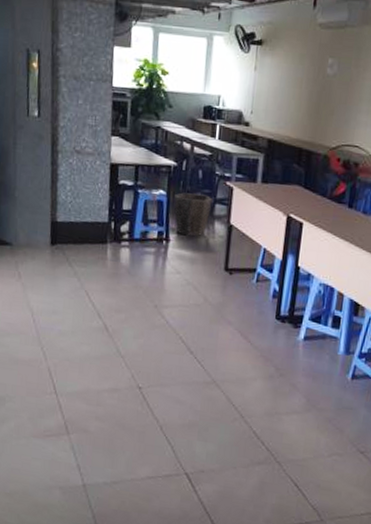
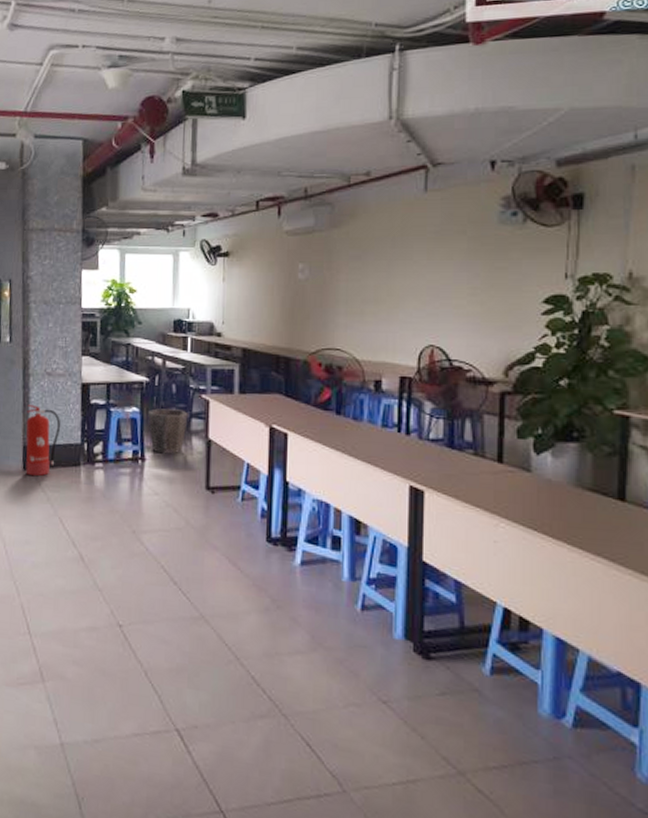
fire extinguisher: none [53,182,89,252] -> present [25,405,61,477]

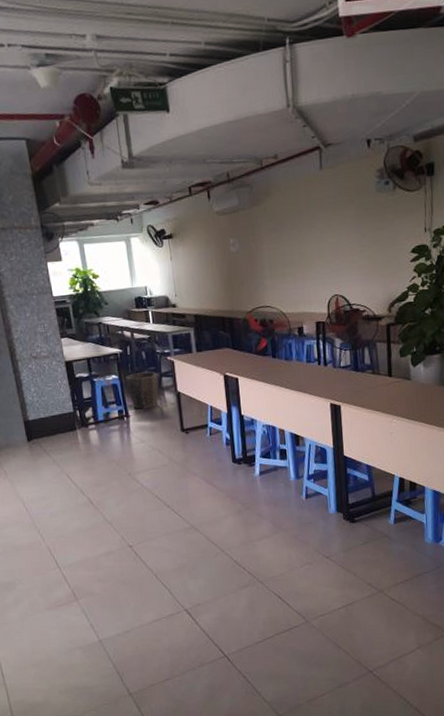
fire extinguisher: present [25,405,61,477] -> none [20,386,54,445]

